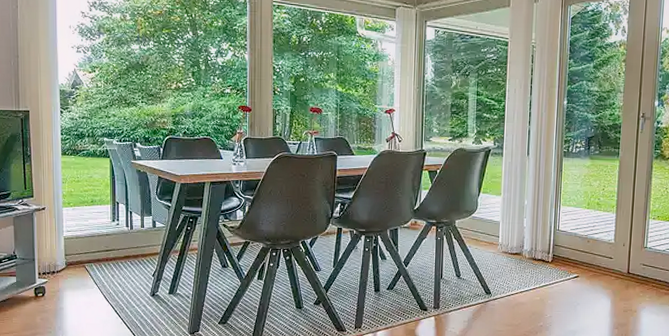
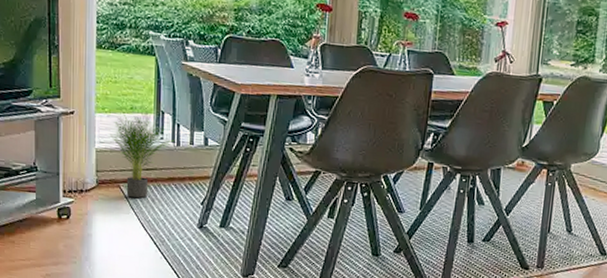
potted plant: none [75,202,130,275] -> present [110,109,177,198]

